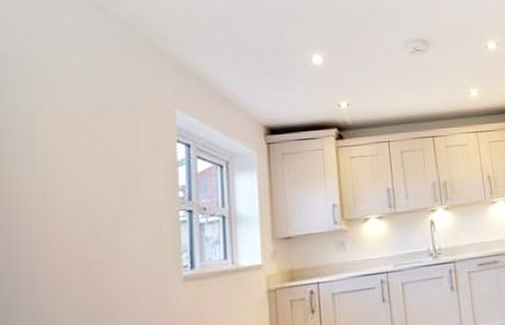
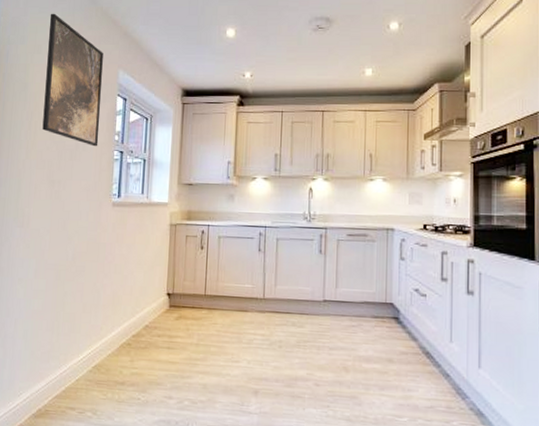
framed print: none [64,45,155,210] -> present [42,13,103,147]

